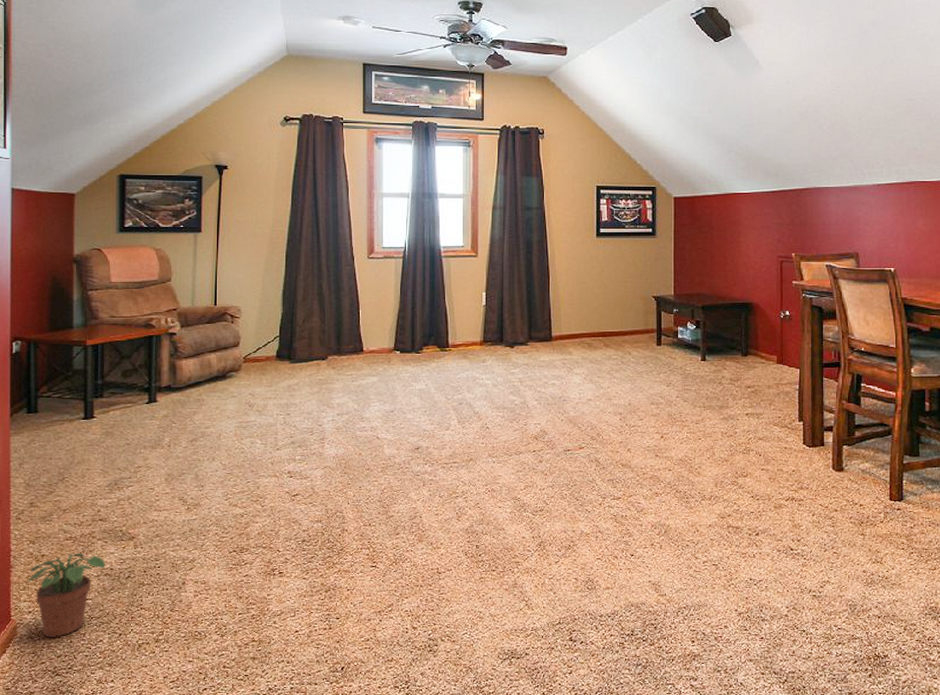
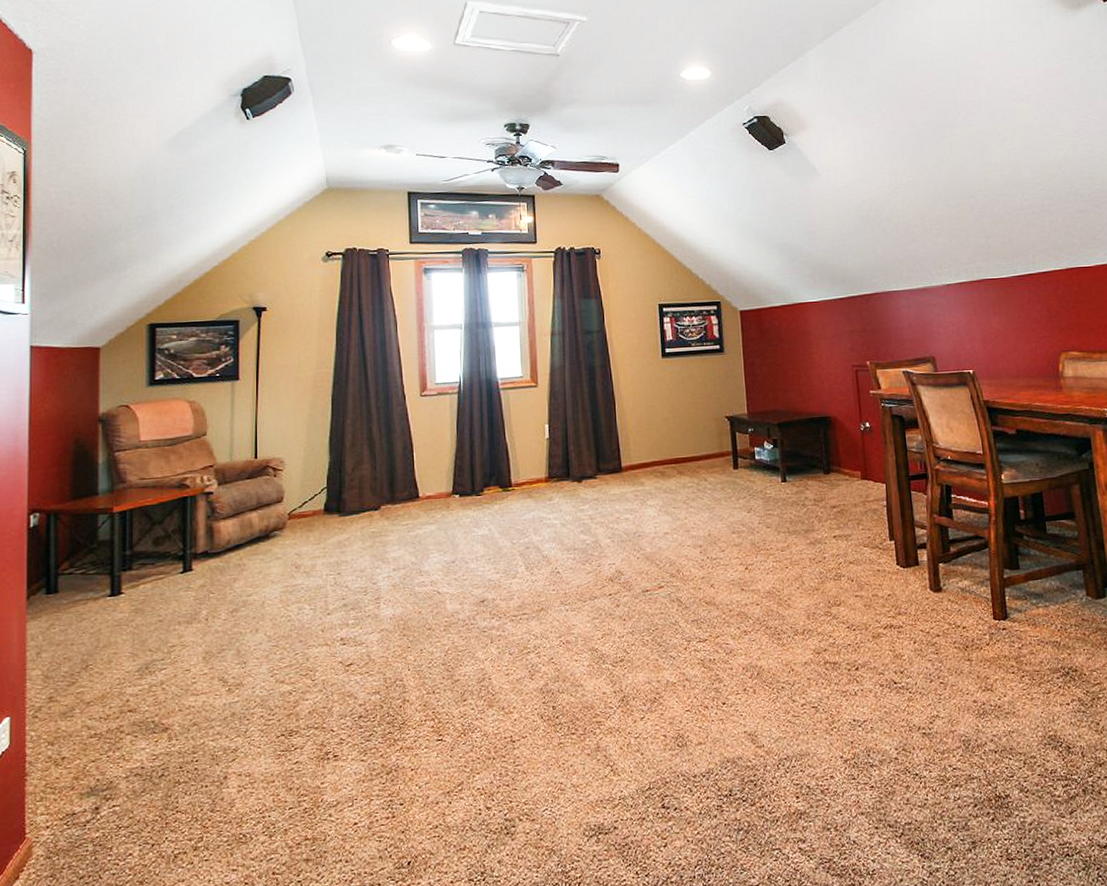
potted plant: present [27,553,105,637] -> none [44,752,135,856]

